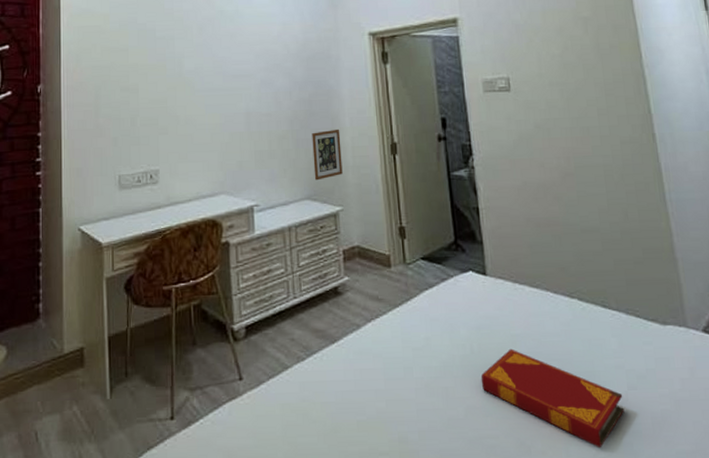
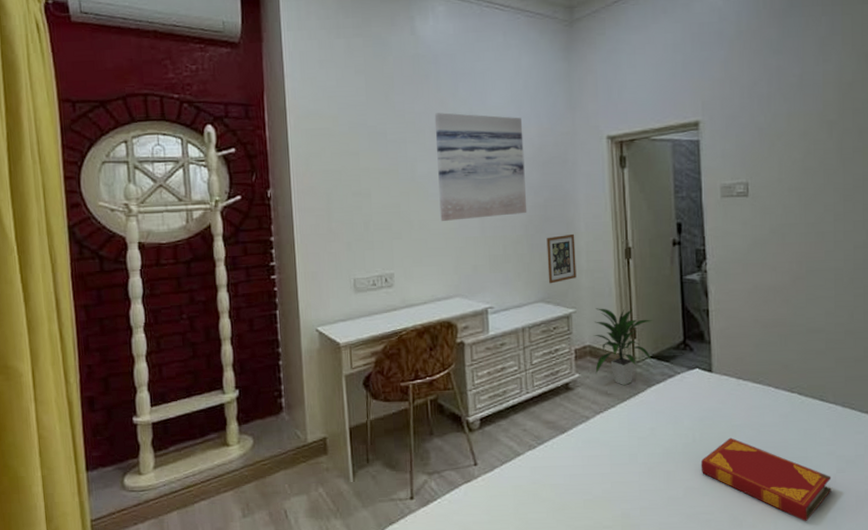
wall art: none [202,10,292,116] -> present [434,112,527,221]
indoor plant: none [362,206,423,291] -> present [594,308,653,386]

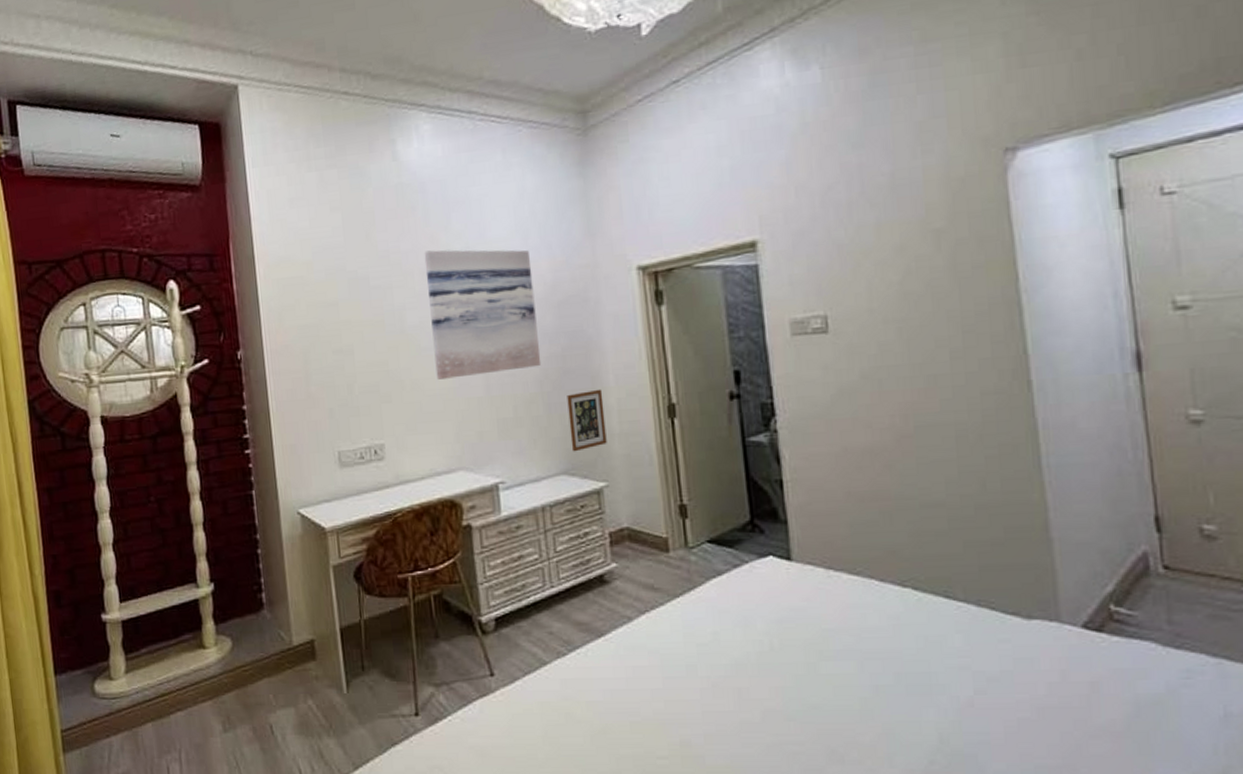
indoor plant: present [594,308,653,386] -> none [633,479,710,579]
hardback book: present [700,437,832,522] -> none [782,645,968,760]

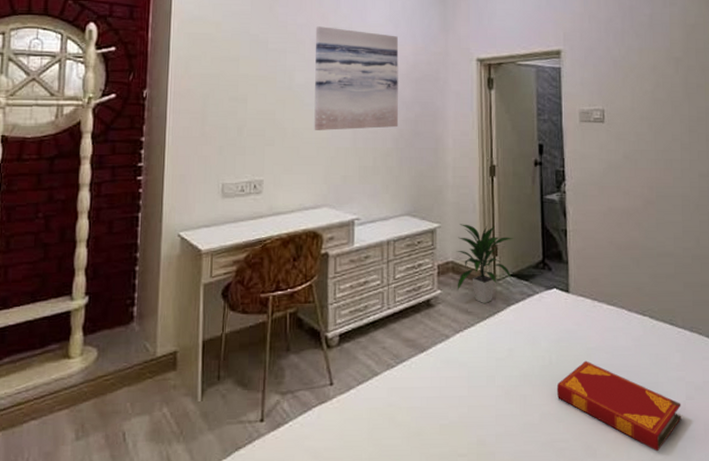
picture frame: present [567,389,607,452] -> none [415,149,443,198]
indoor plant: none [633,479,710,579] -> present [457,224,514,304]
hardback book: none [782,645,968,760] -> present [556,360,682,452]

